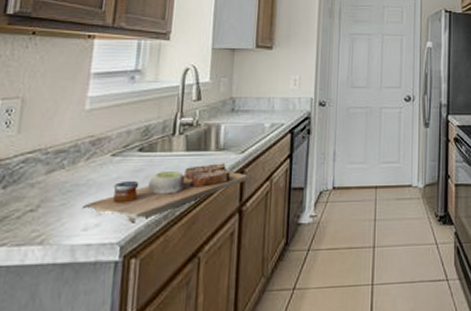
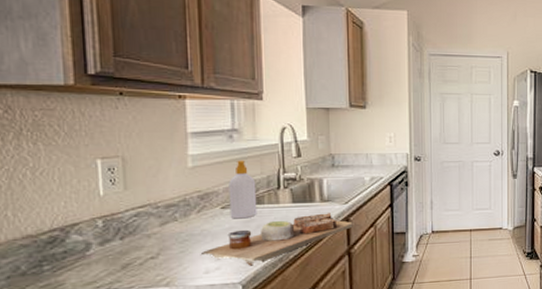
soap bottle: none [119,103,151,168] -> present [228,160,257,219]

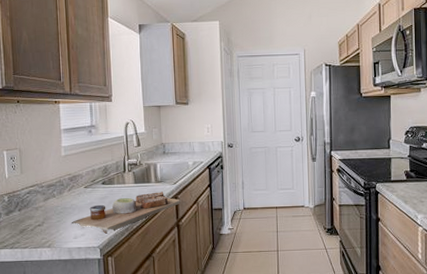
soap bottle: present [228,160,257,219] -> none [89,149,110,196]

